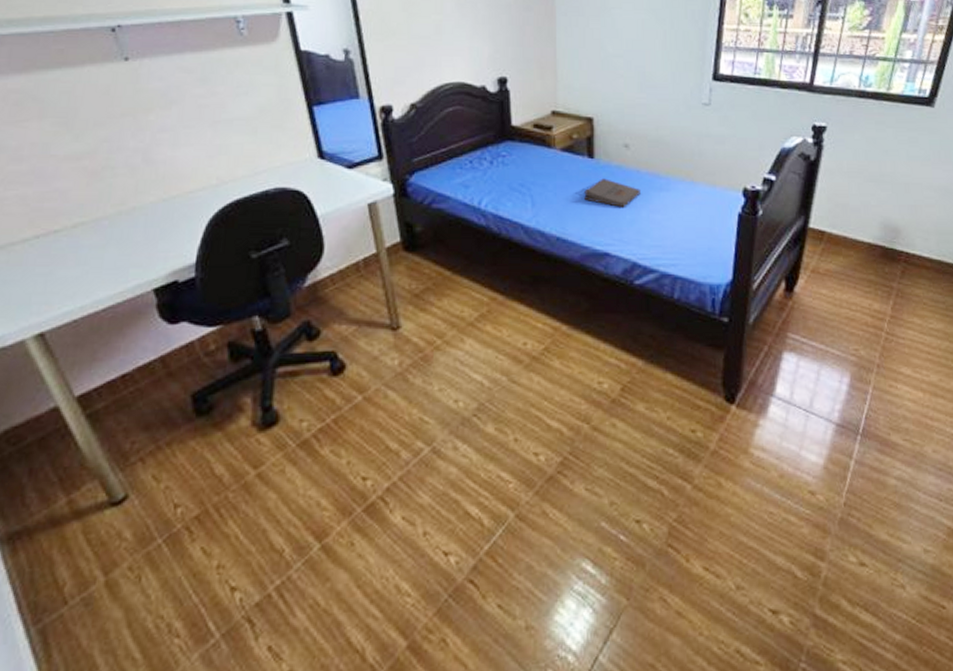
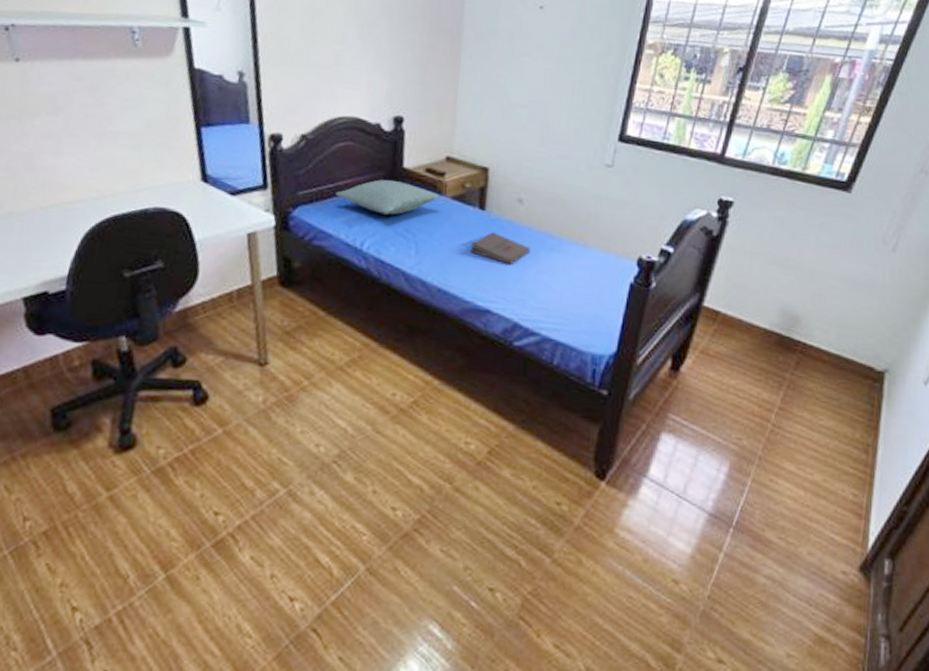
pillow: none [449,139,549,172] -> present [335,179,440,215]

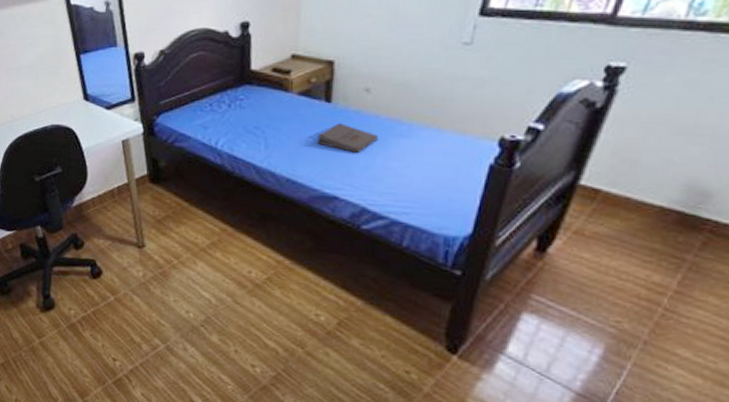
pillow: present [335,179,440,215] -> none [192,83,286,115]

